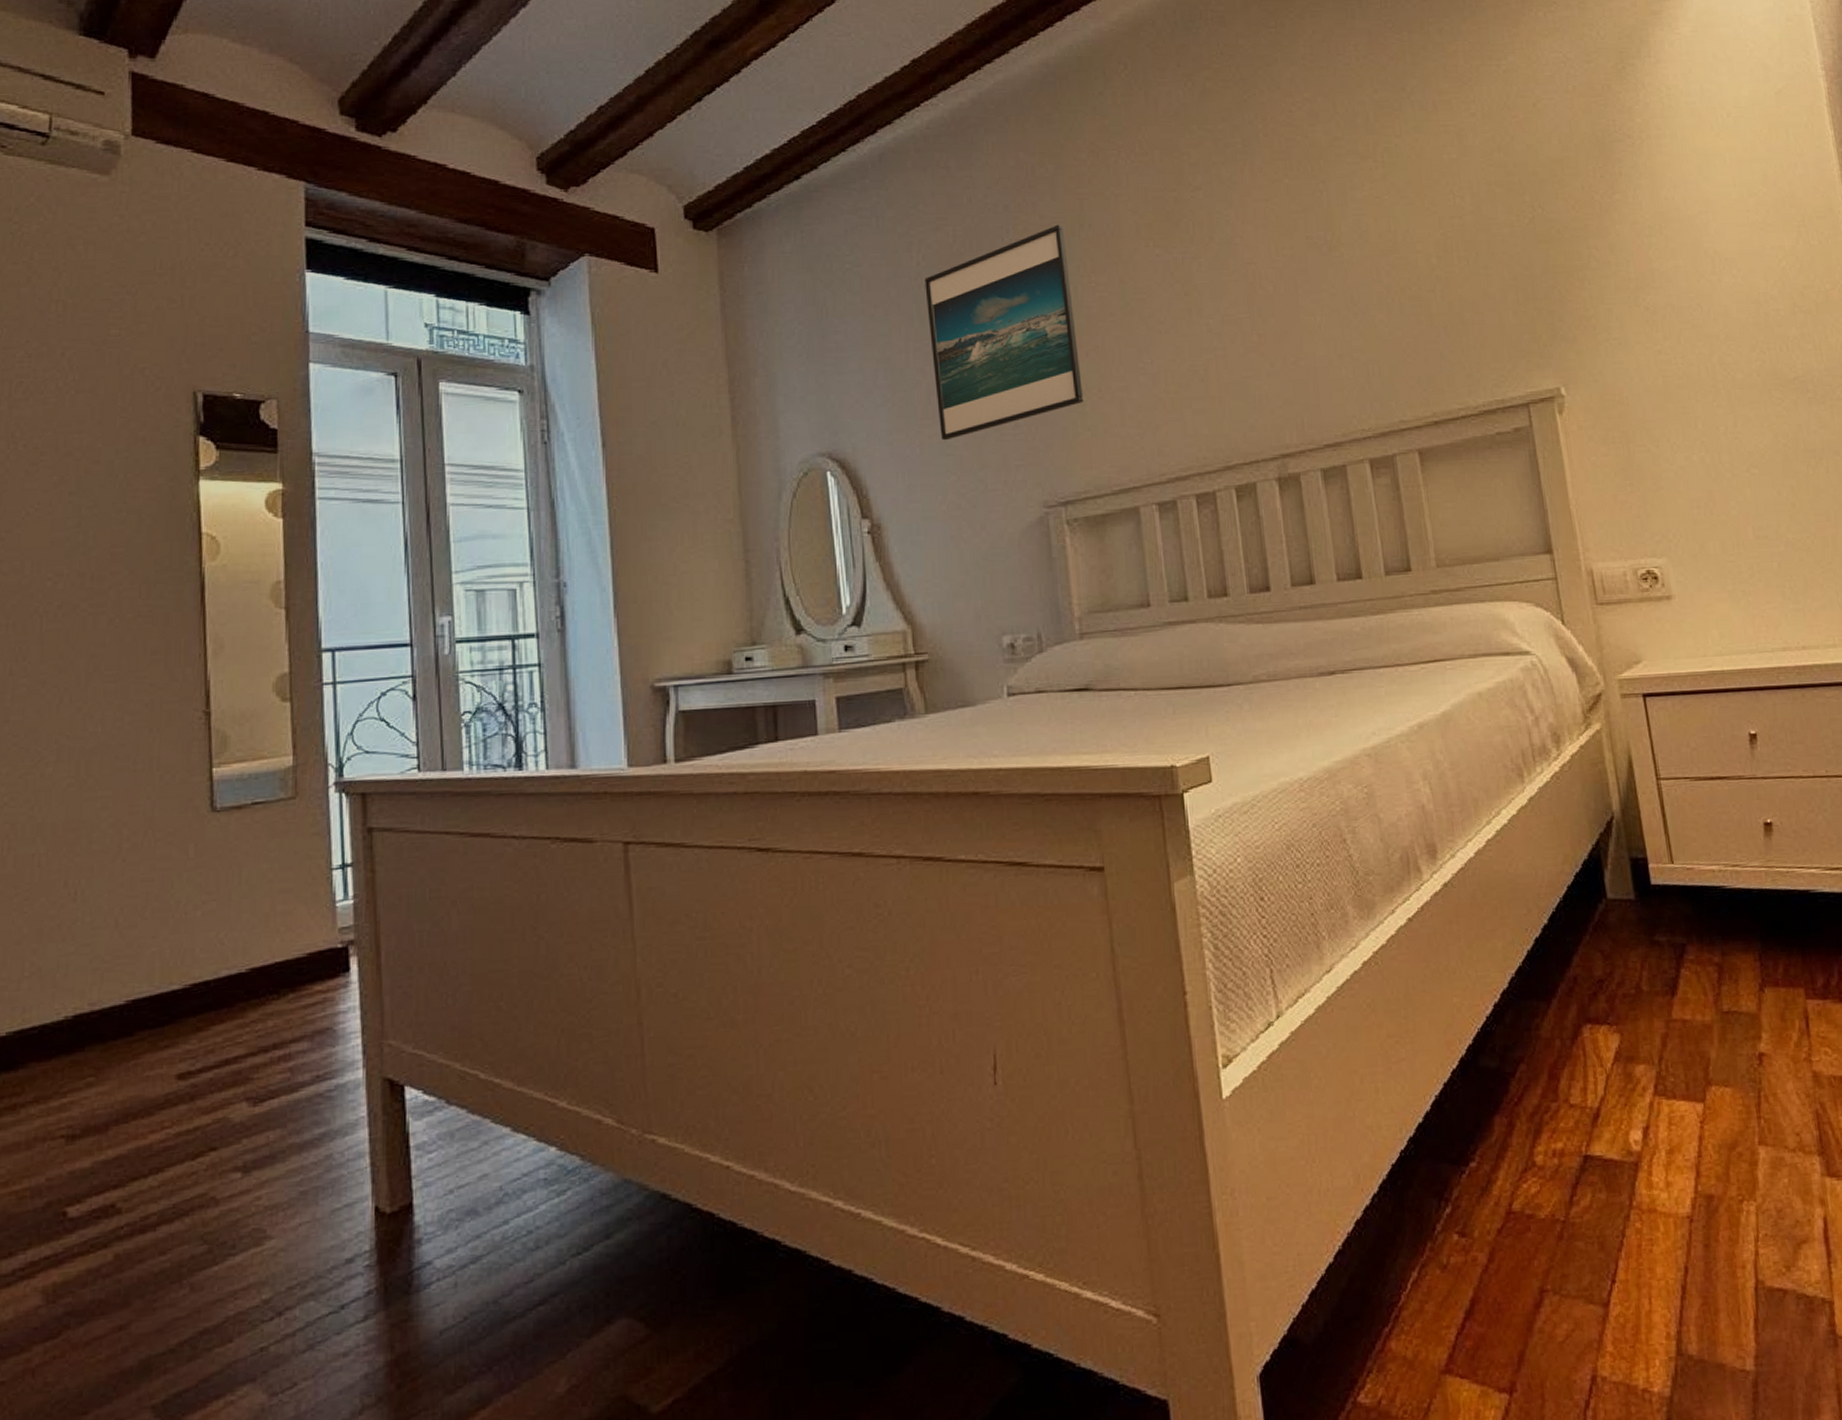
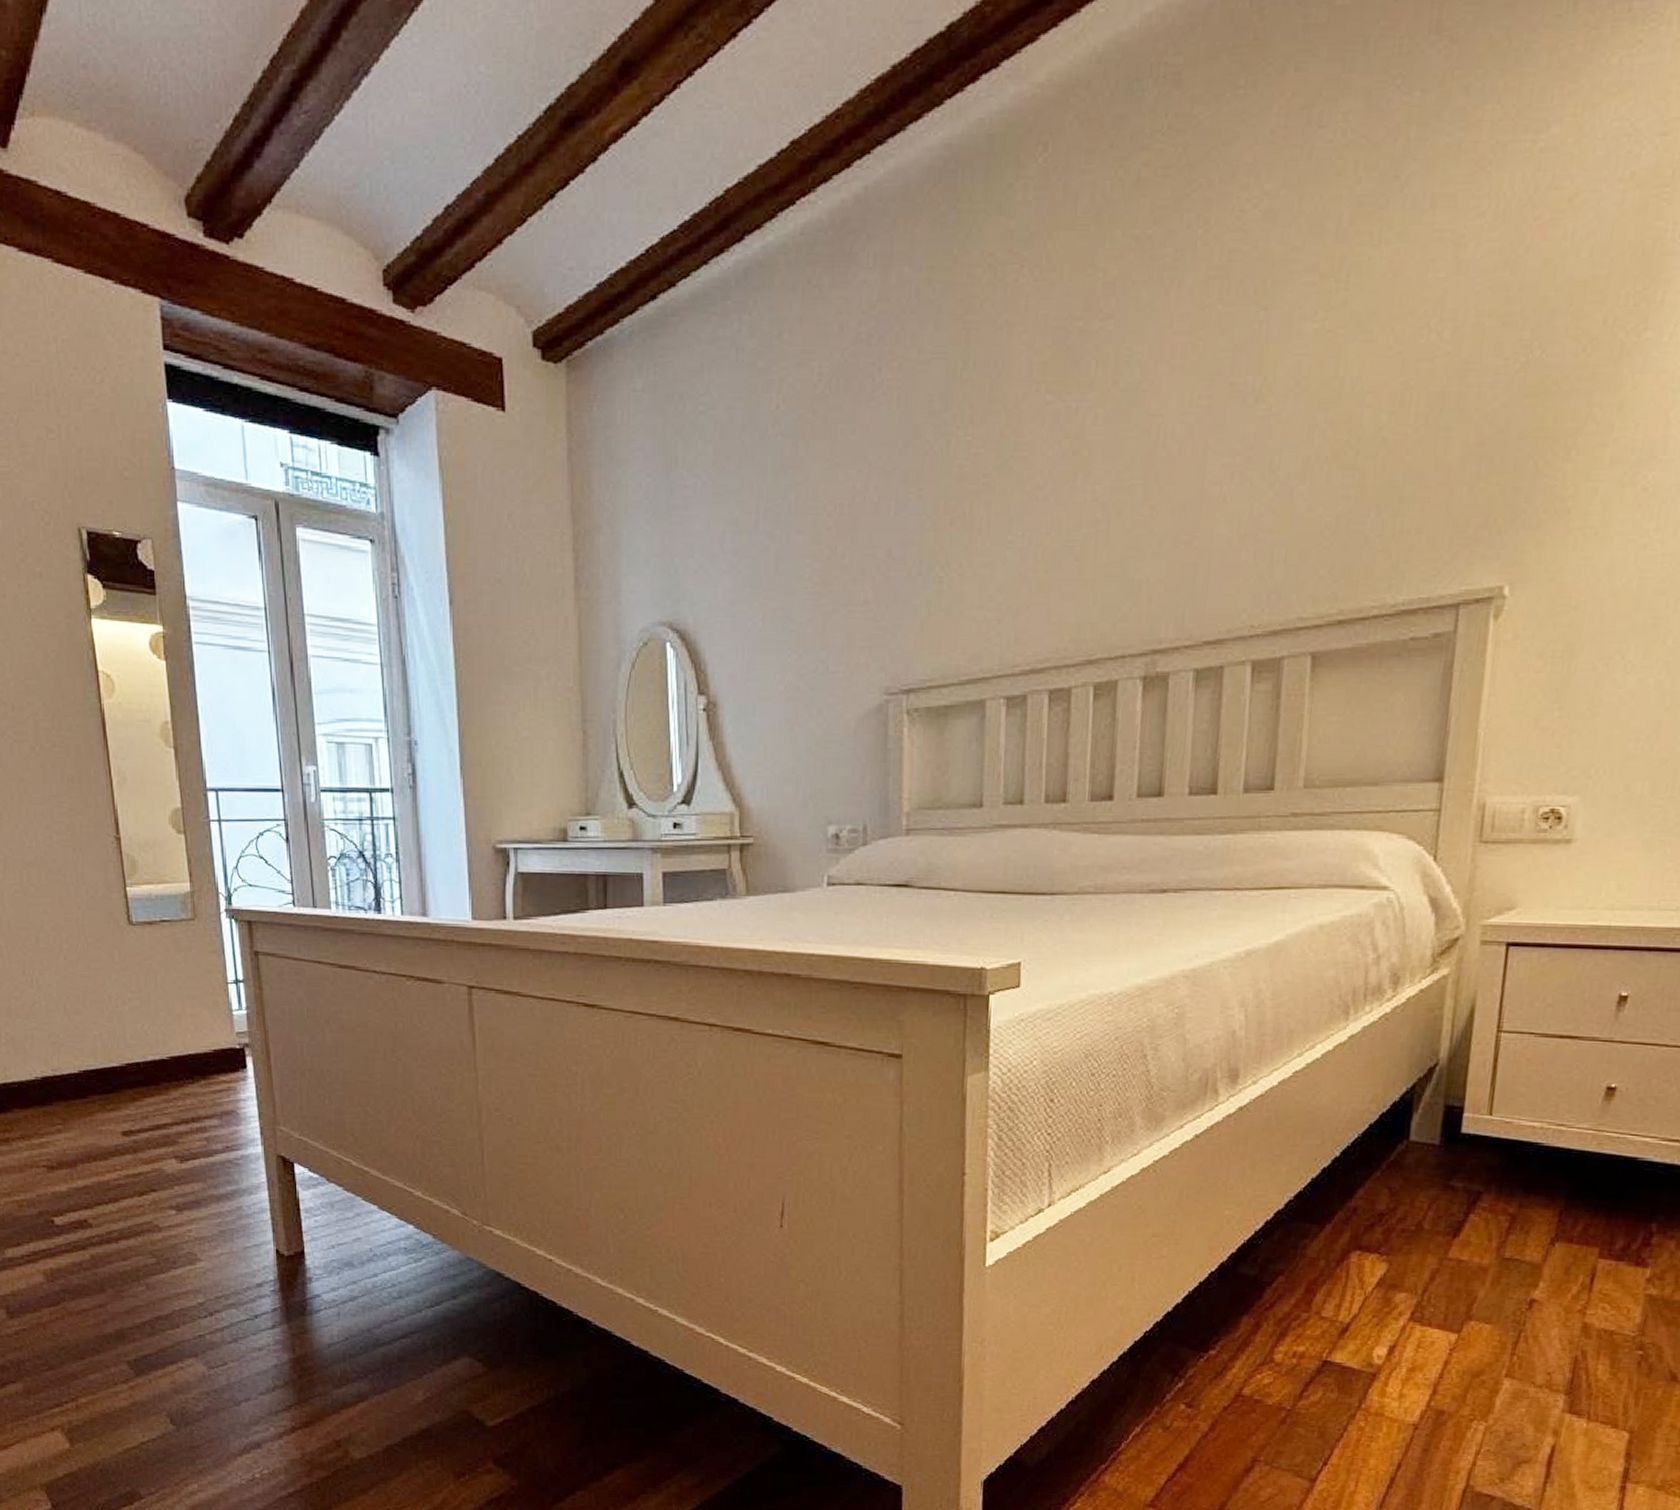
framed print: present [925,224,1083,441] -> none [782,361,944,615]

